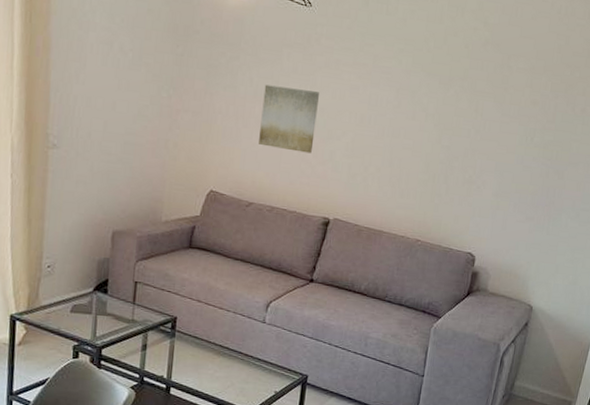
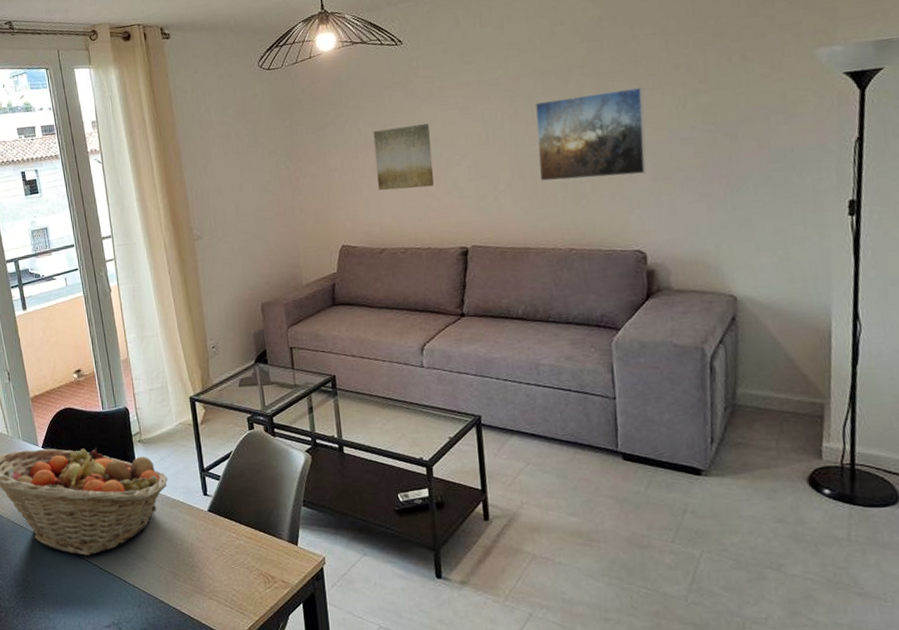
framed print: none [406,100,505,189] -> present [535,86,647,182]

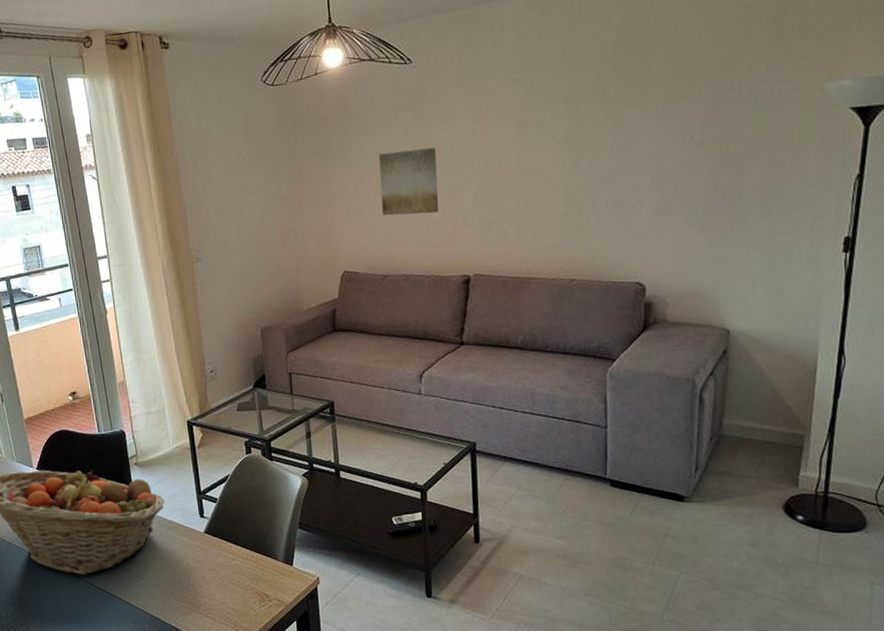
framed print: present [535,86,647,182] -> none [543,115,653,211]

